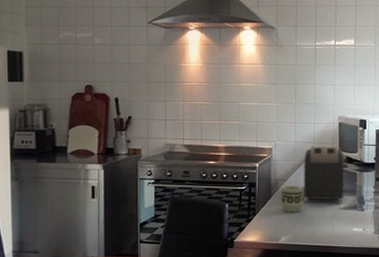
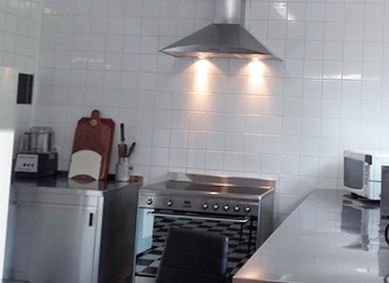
cup: present [280,186,304,212] -> none [282,221,307,249]
toaster: present [303,145,345,203] -> none [306,179,350,241]

